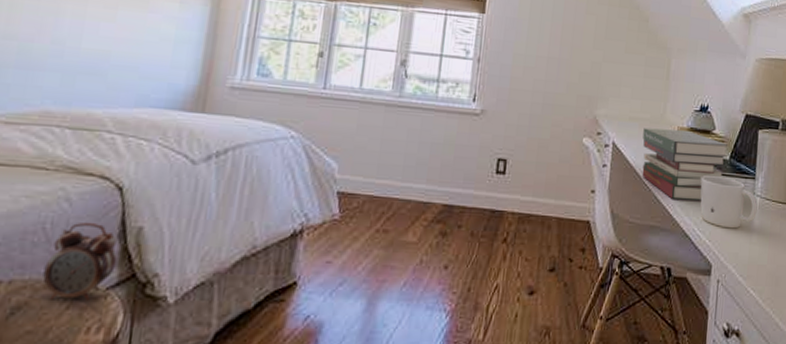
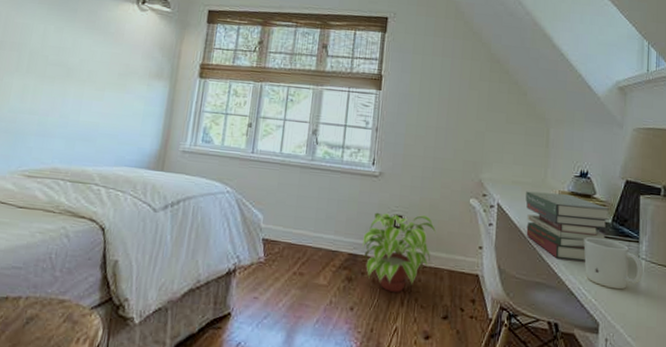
alarm clock: present [43,221,118,301] -> none [48,254,100,317]
plant: none [458,156,546,245] -> present [361,212,437,292]

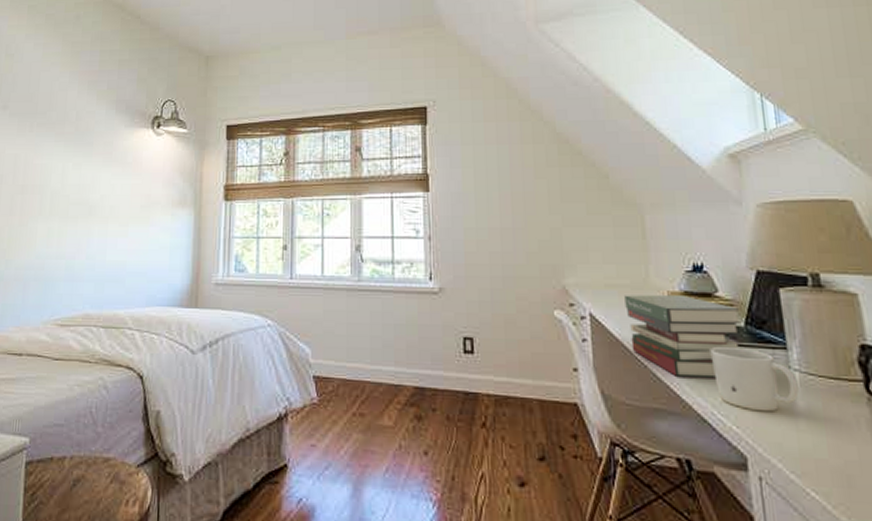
plant: present [361,212,437,292] -> none [428,335,518,430]

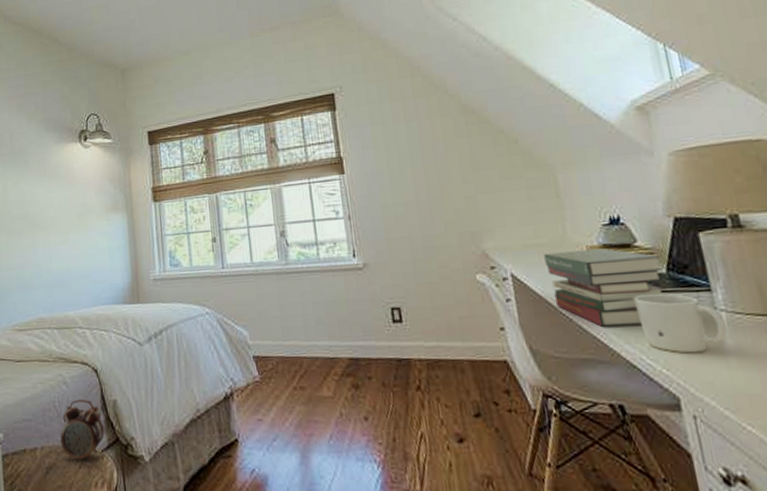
alarm clock: none [93,406,143,476] -> present [60,399,104,461]

